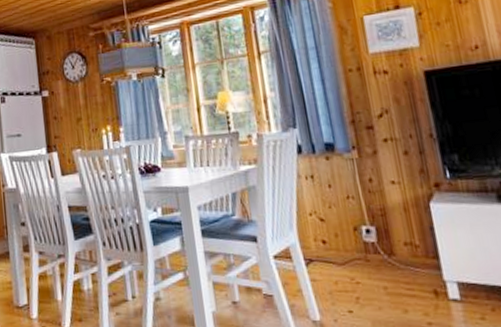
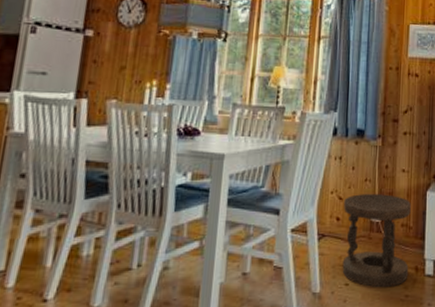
stool: none [326,210,427,315] -> present [342,194,411,288]

